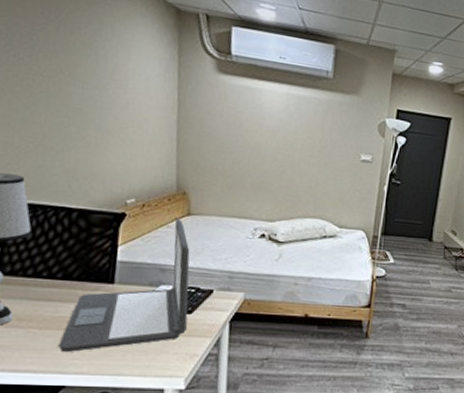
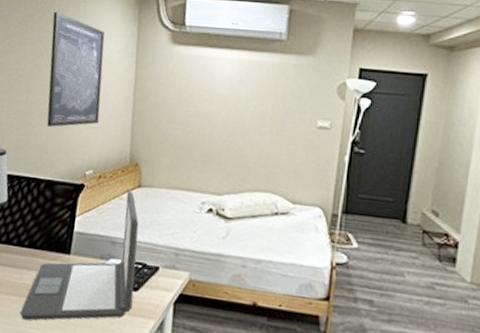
wall art: none [72,23,140,153] -> present [46,11,105,127]

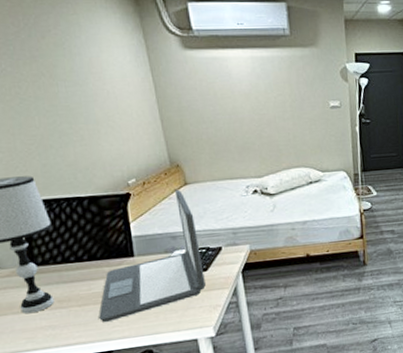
wall art: present [46,11,105,127] -> none [42,27,128,146]

